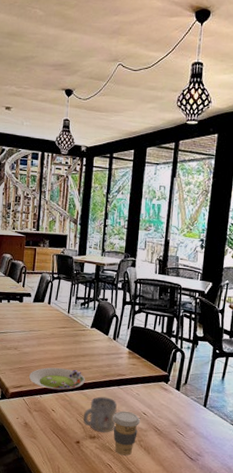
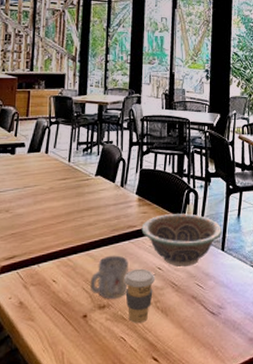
salad plate: present [29,367,85,390] -> none [24,227,91,255]
decorative bowl: none [130,368,206,416] -> present [141,214,223,268]

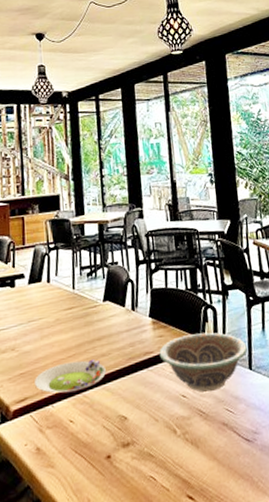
salad plate: none [24,227,91,255] -> present [35,360,106,394]
mug: present [90,255,128,299] -> none [110,385,152,435]
coffee cup: present [124,268,156,323] -> none [146,398,181,459]

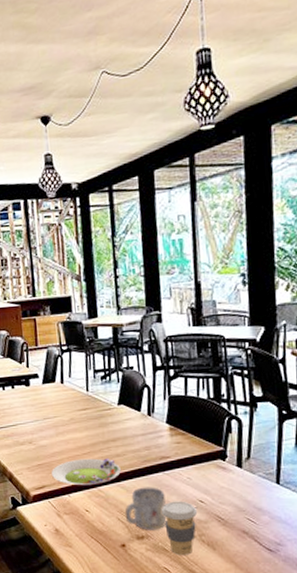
mug: none [110,385,152,435] -> present [124,487,167,530]
coffee cup: none [146,398,181,459] -> present [162,501,198,555]
decorative bowl: present [159,332,248,393] -> none [176,443,277,501]

